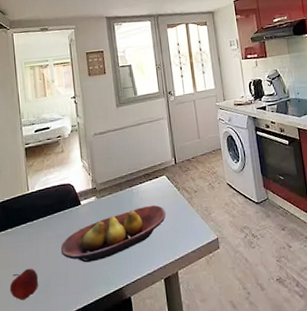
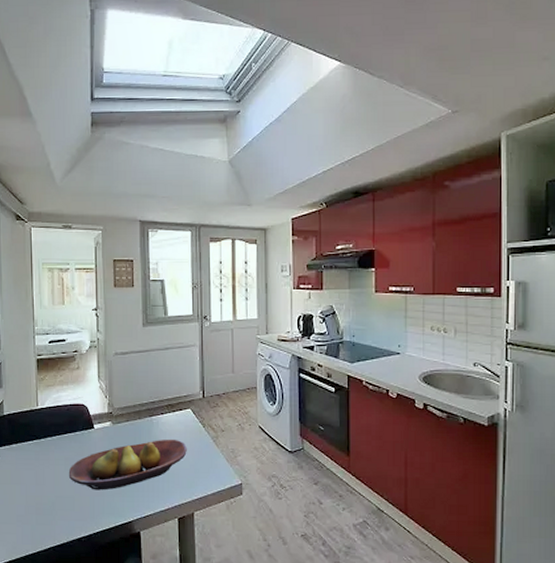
apple: present [9,268,39,301] -> none [11,488,43,520]

